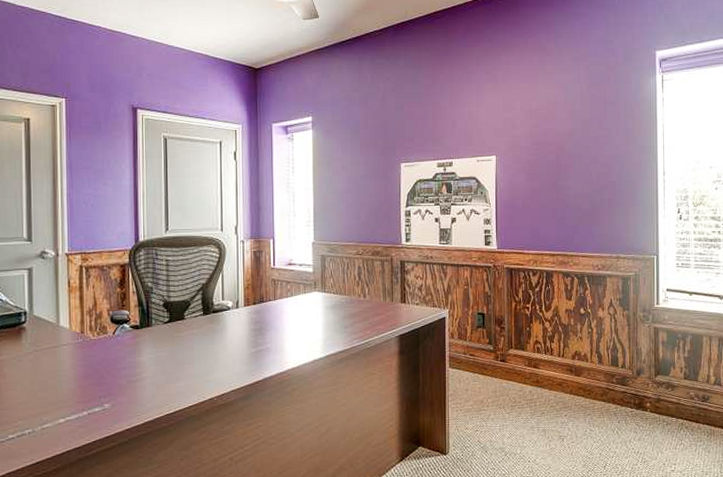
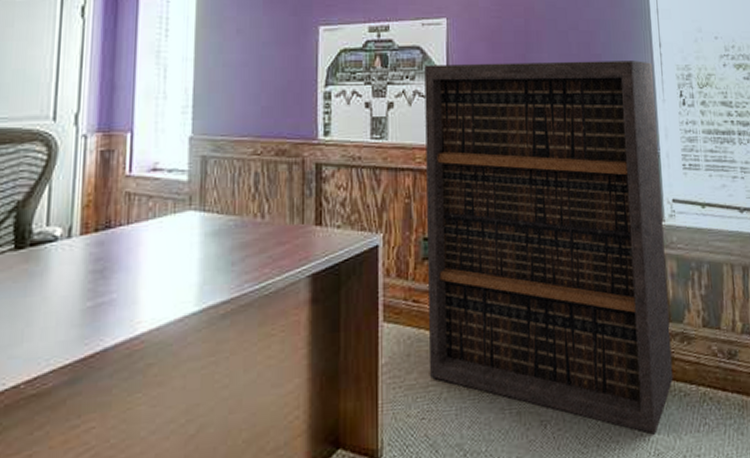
bookshelf: none [479,186,659,449] -> present [424,61,673,435]

